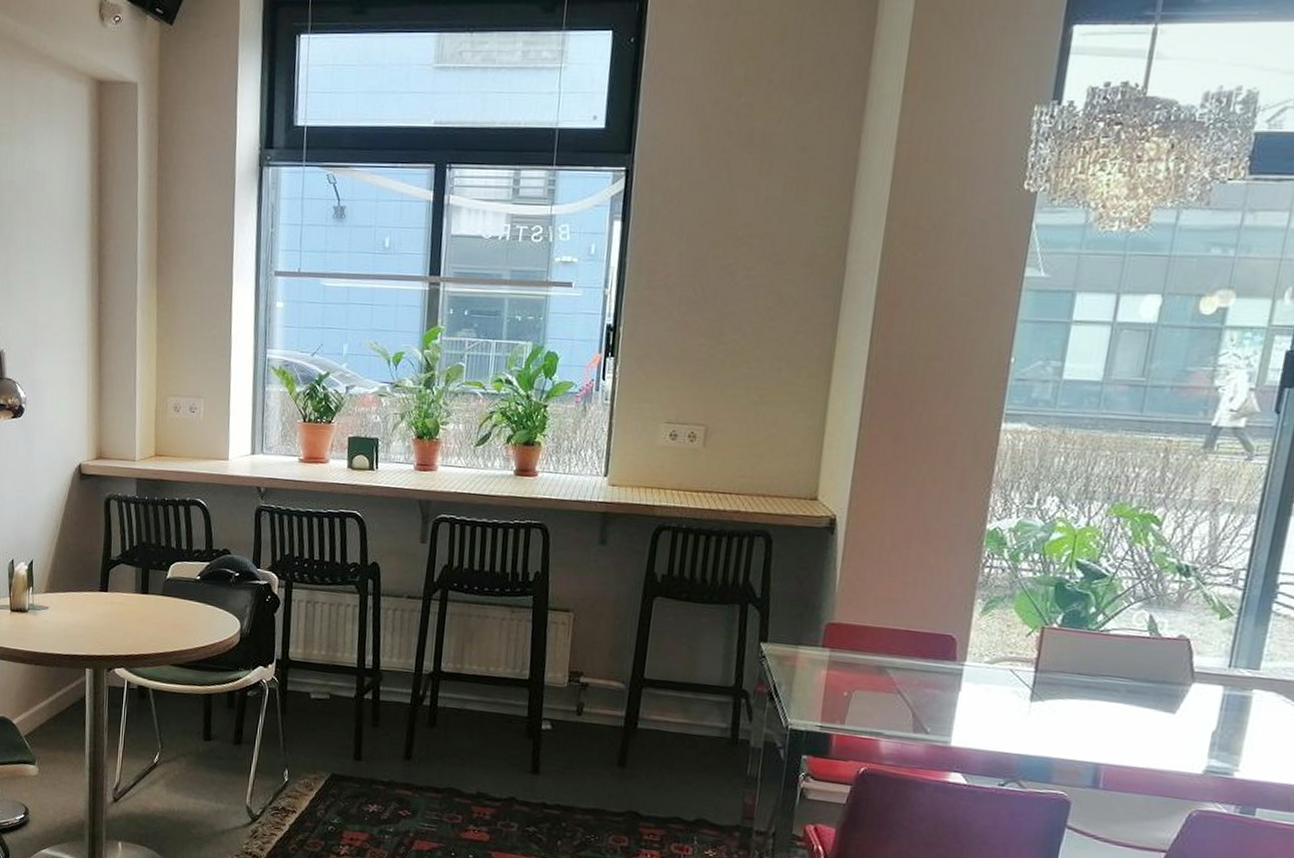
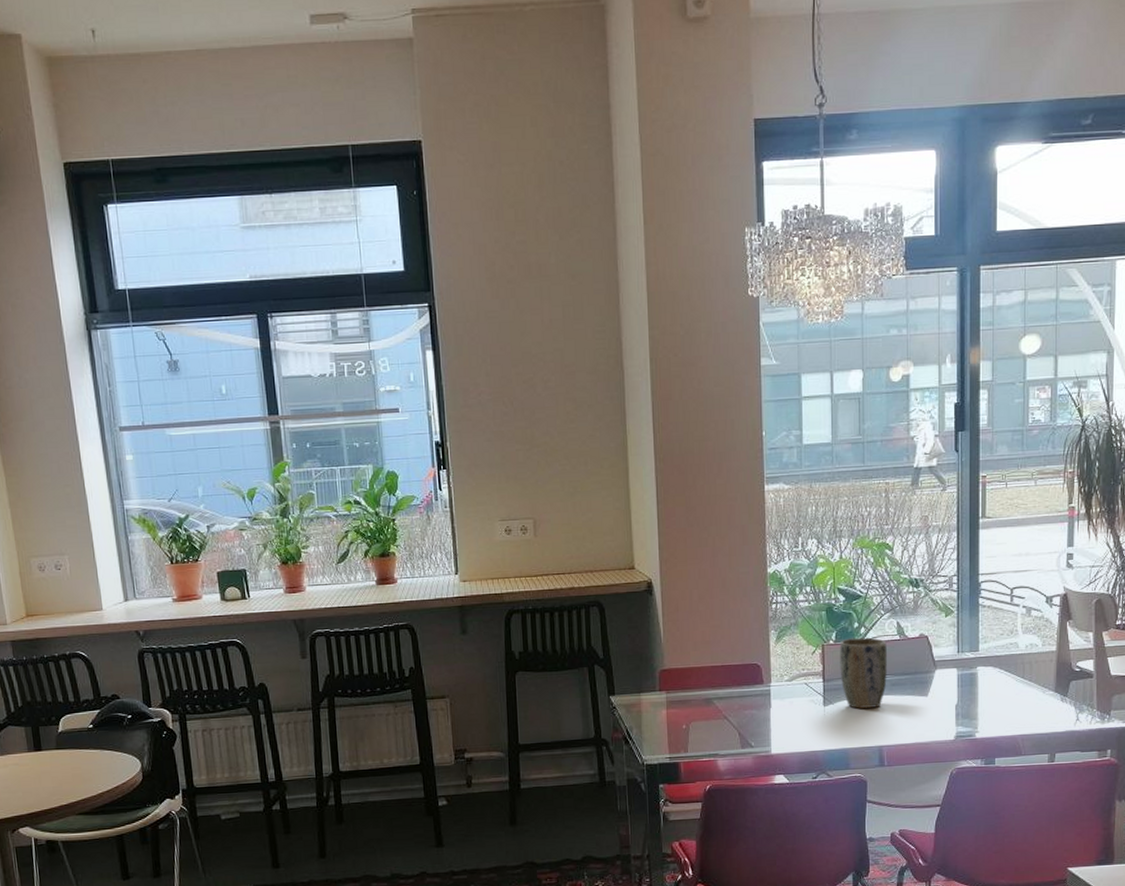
plant pot: none [1058,624,1131,716] -> present [839,637,887,709]

